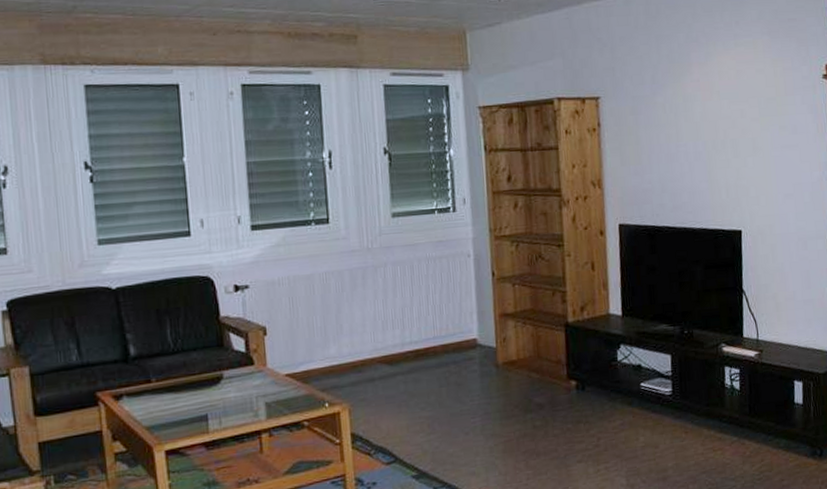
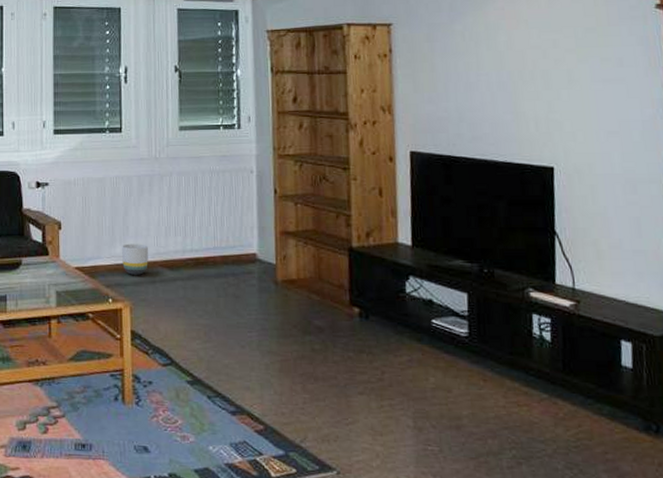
planter: none [336,341,366,375] -> present [122,243,148,275]

